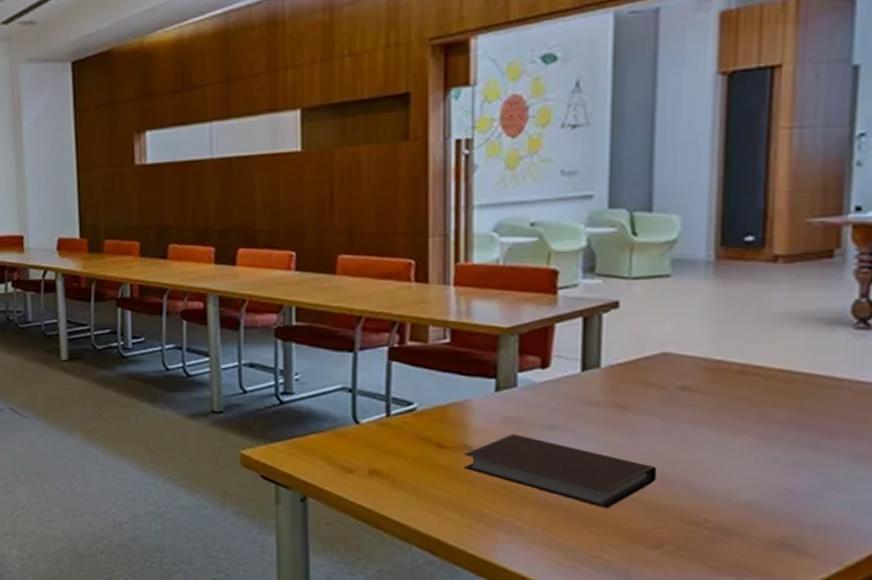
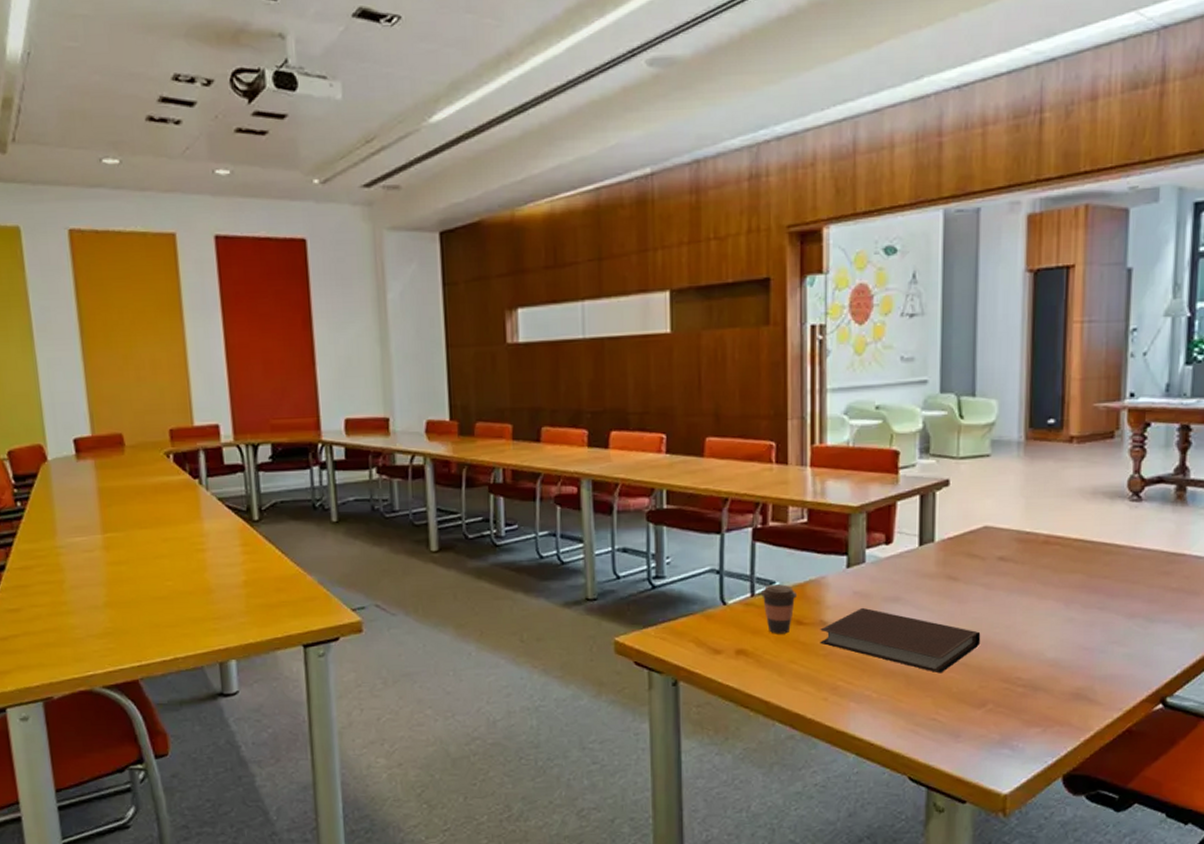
coffee cup: none [396,406,439,457] -> present [760,584,798,634]

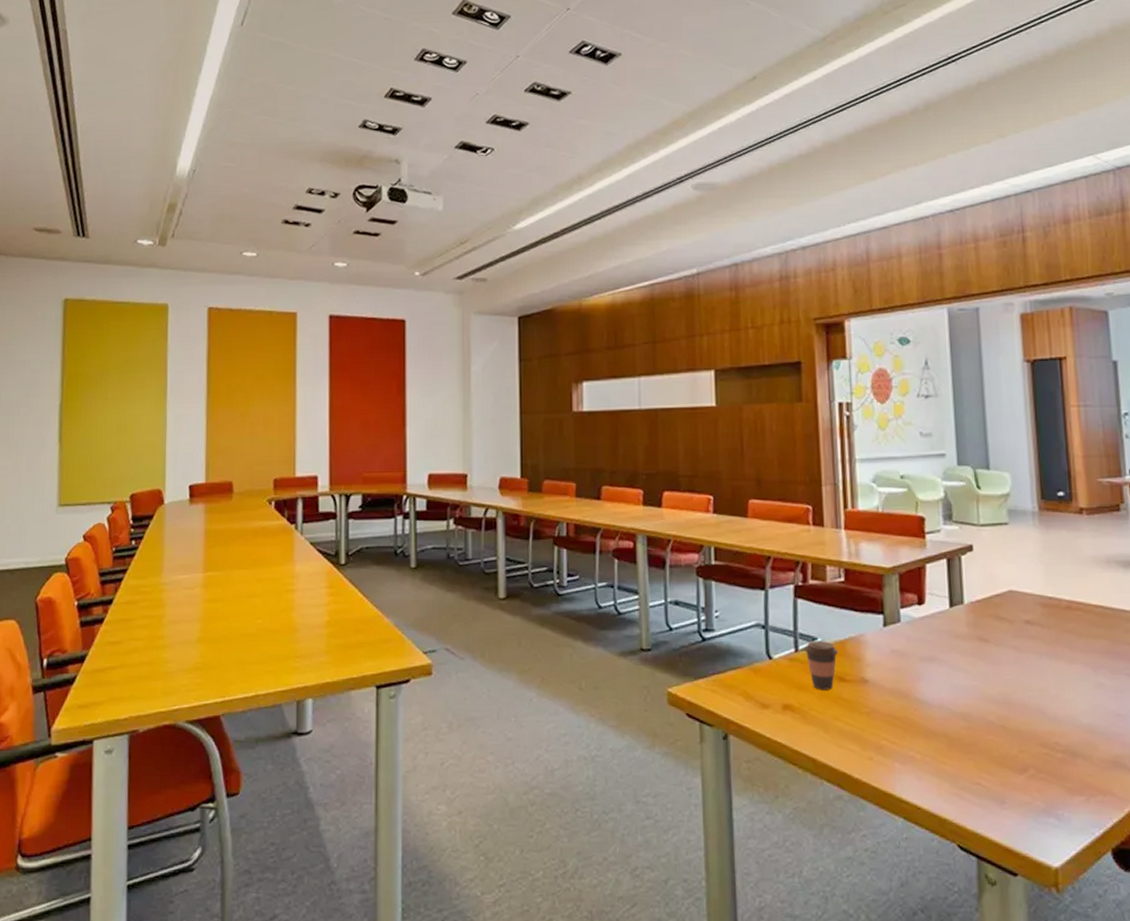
notebook: present [820,607,981,674] -> none [862,666,1016,736]

